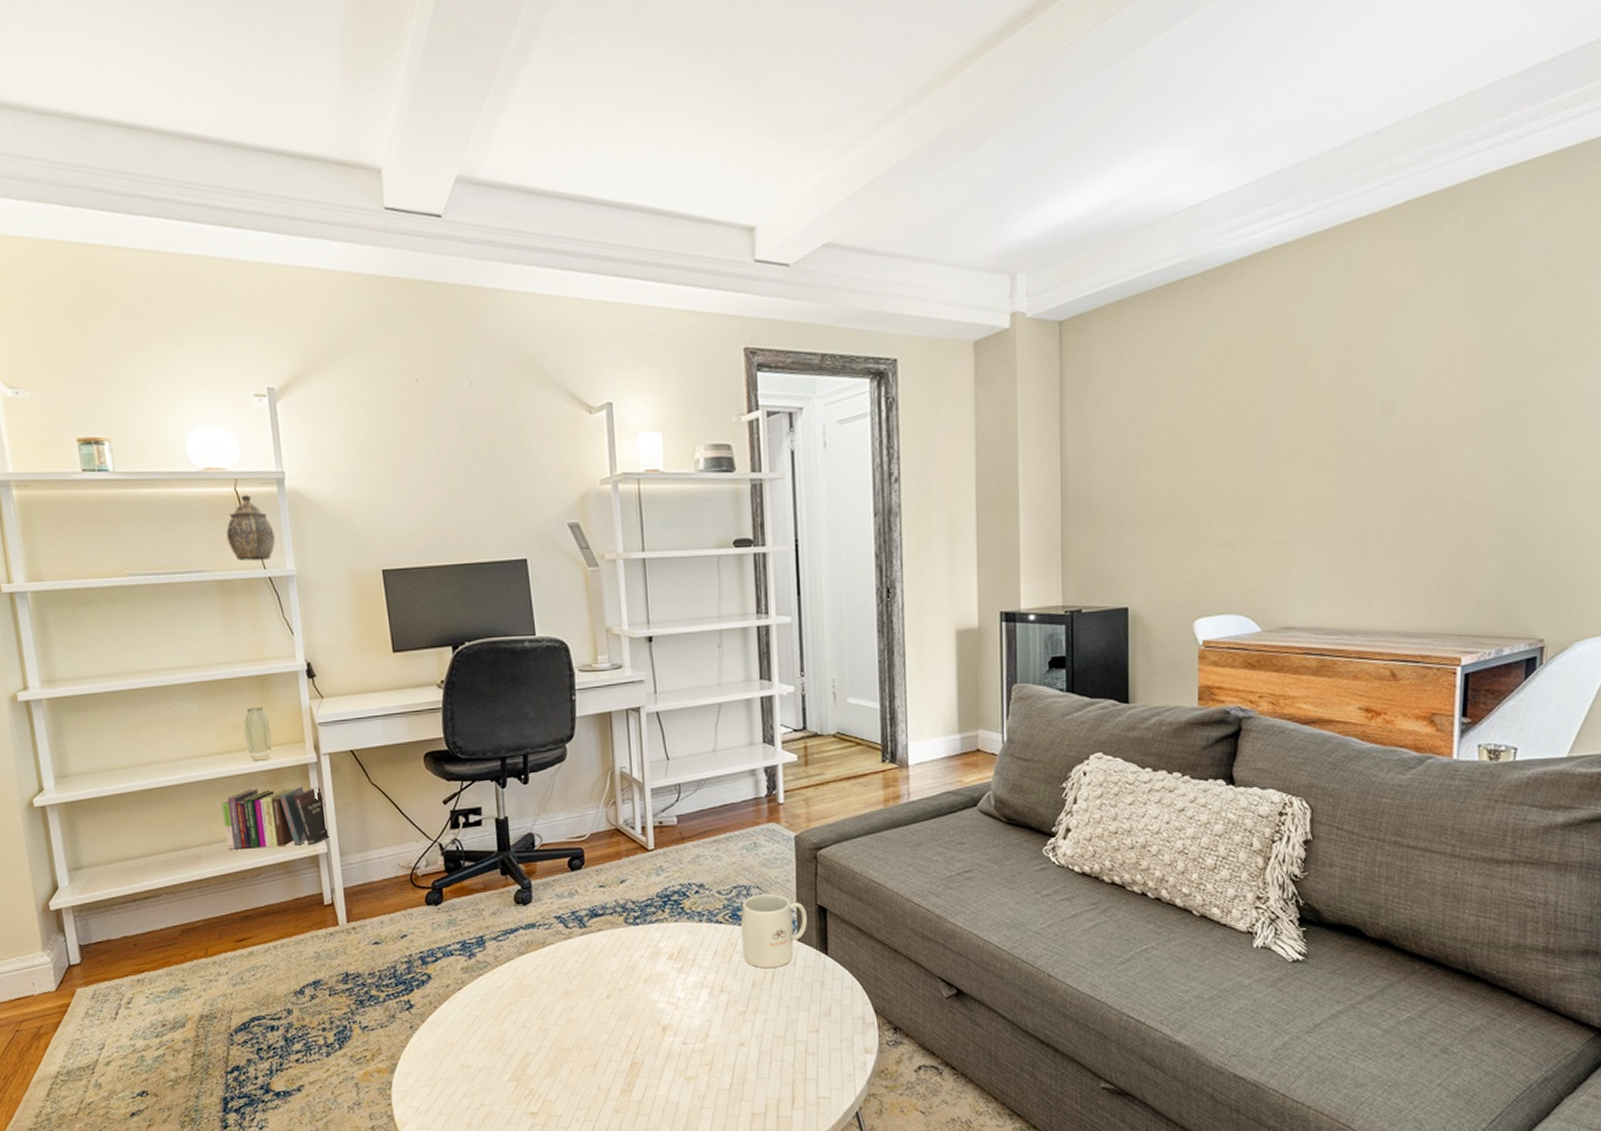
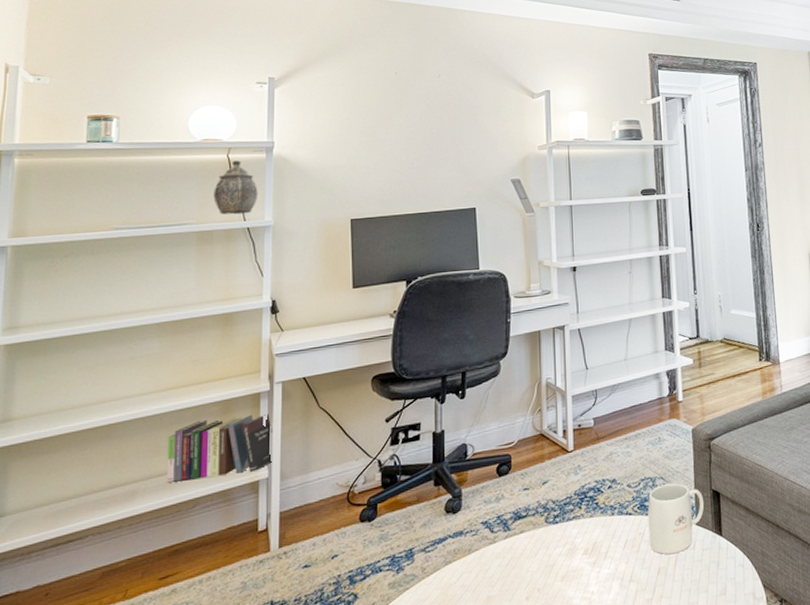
vase: present [243,707,272,761] -> none [202,343,229,393]

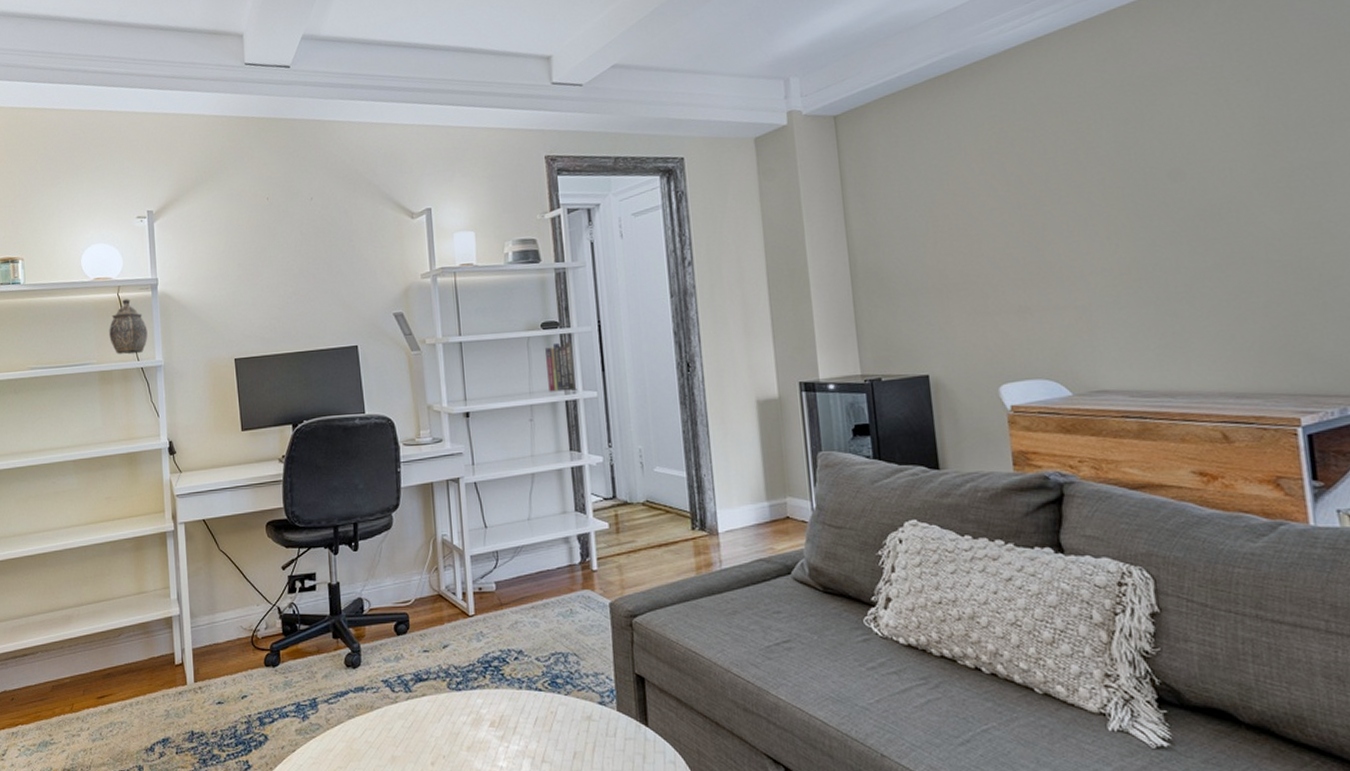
books: present [166,414,273,483] -> none [92,553,182,611]
books: none [644,206,668,248] -> present [545,341,576,392]
mug: present [647,483,705,555] -> none [559,662,627,739]

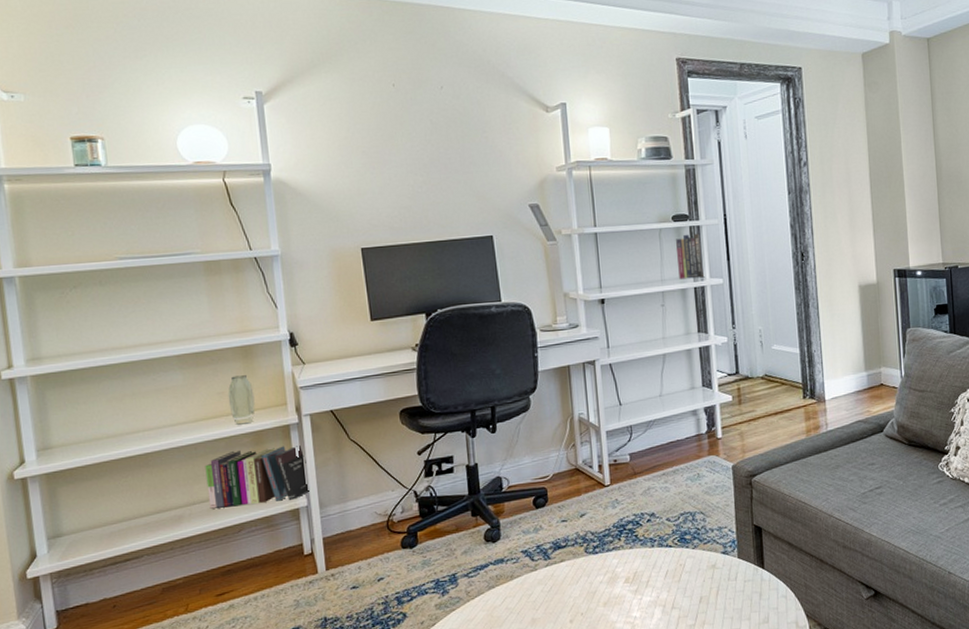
books: none [92,553,182,611] -> present [205,445,309,509]
decorative jar: present [109,299,148,355] -> none [214,185,261,244]
vase: none [114,481,137,530] -> present [227,375,256,425]

